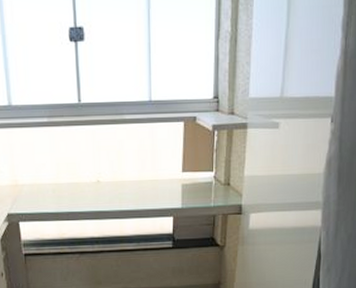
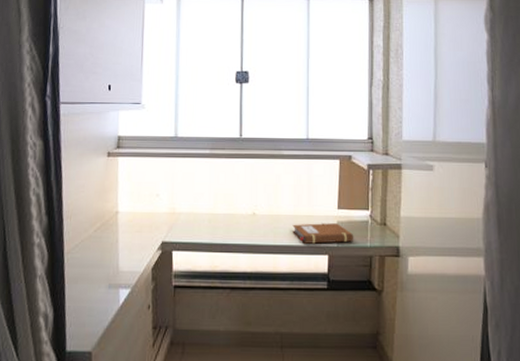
notebook: none [137,186,198,207] -> present [292,223,354,244]

